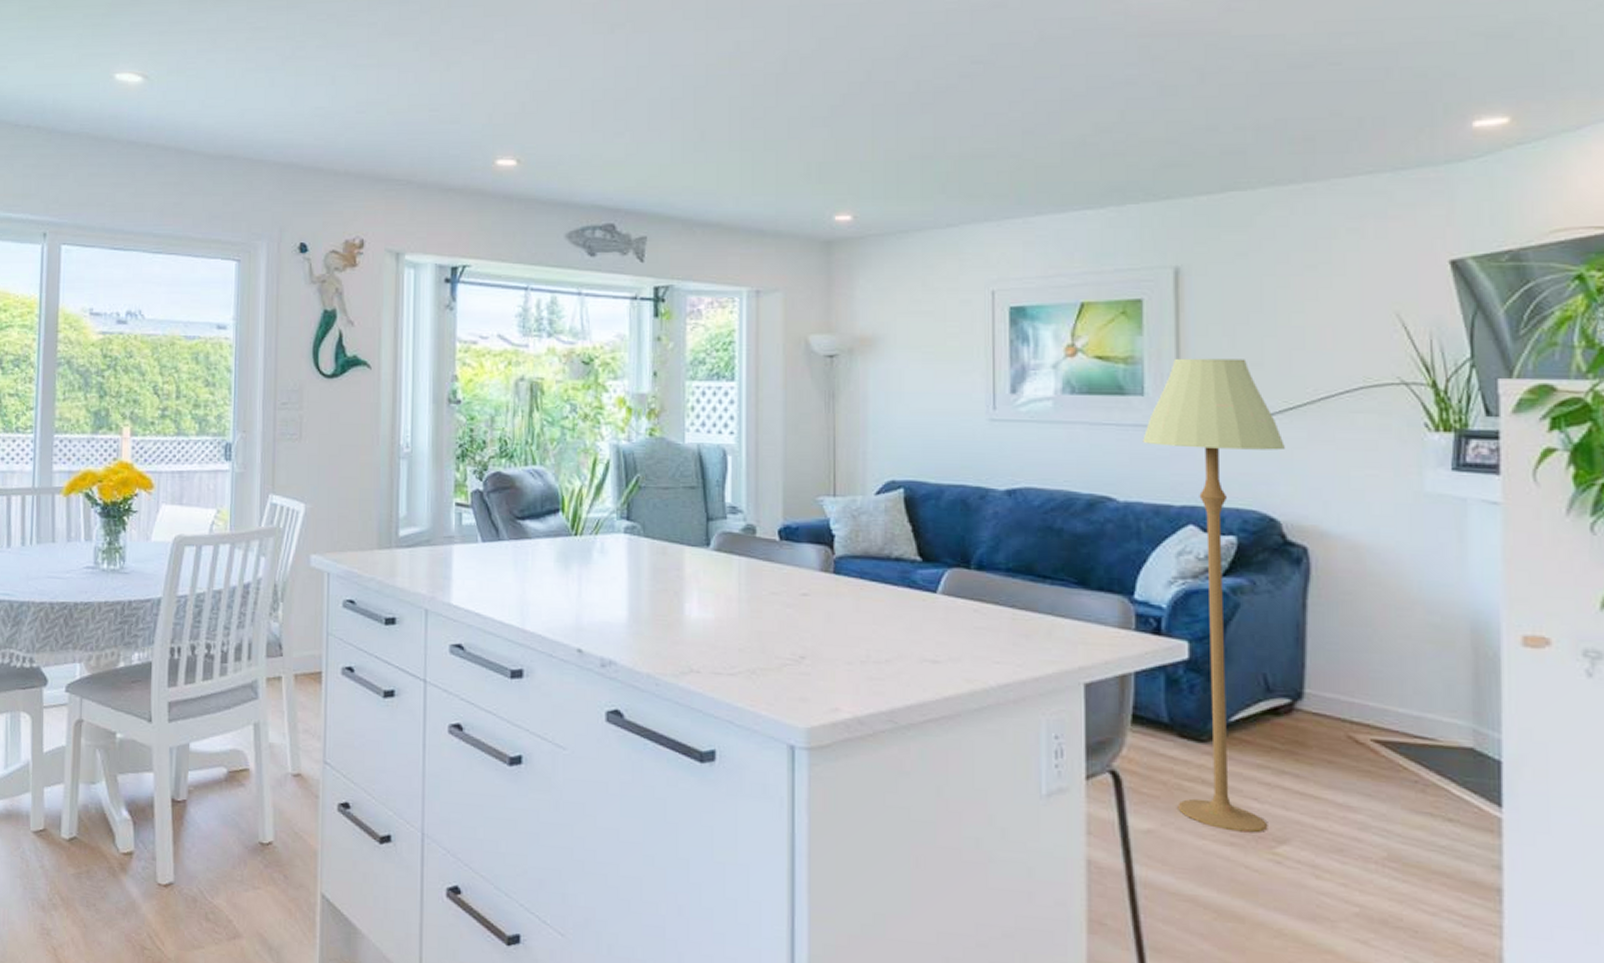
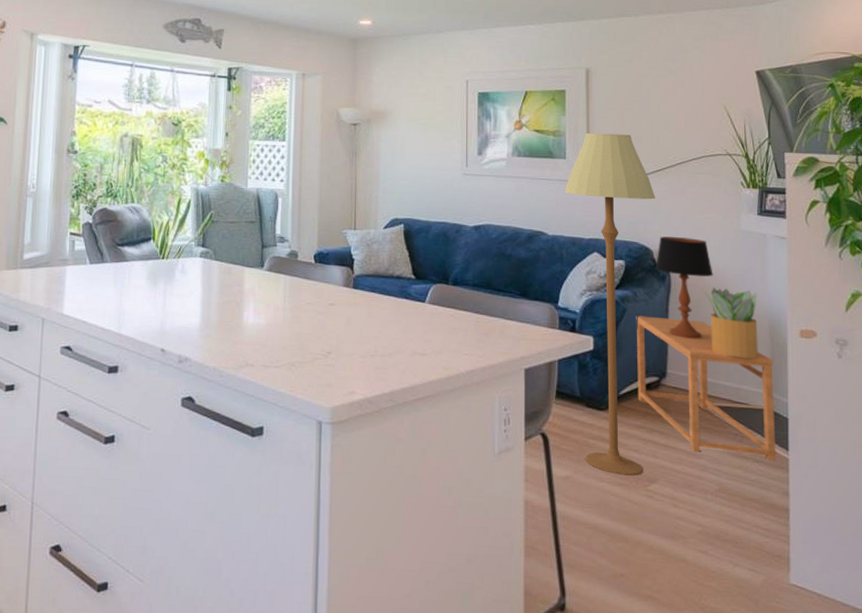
side table: none [1254,613,1480,821] -> present [636,315,776,461]
table lamp: none [1285,502,1379,647] -> present [655,236,713,339]
potted plant: none [1360,573,1453,676] -> present [702,287,758,359]

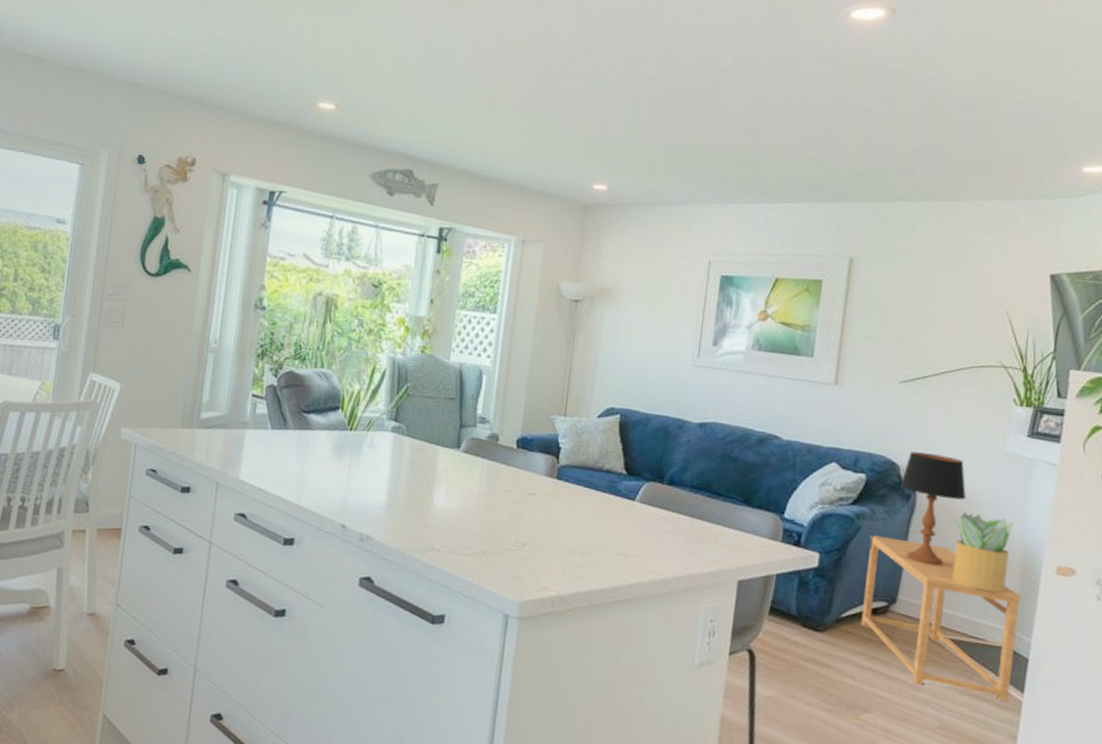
floor lamp: present [565,133,655,476] -> none [794,330,911,703]

